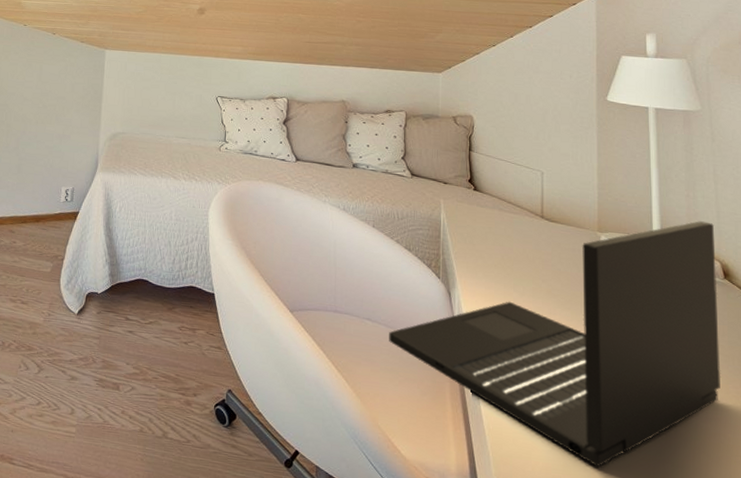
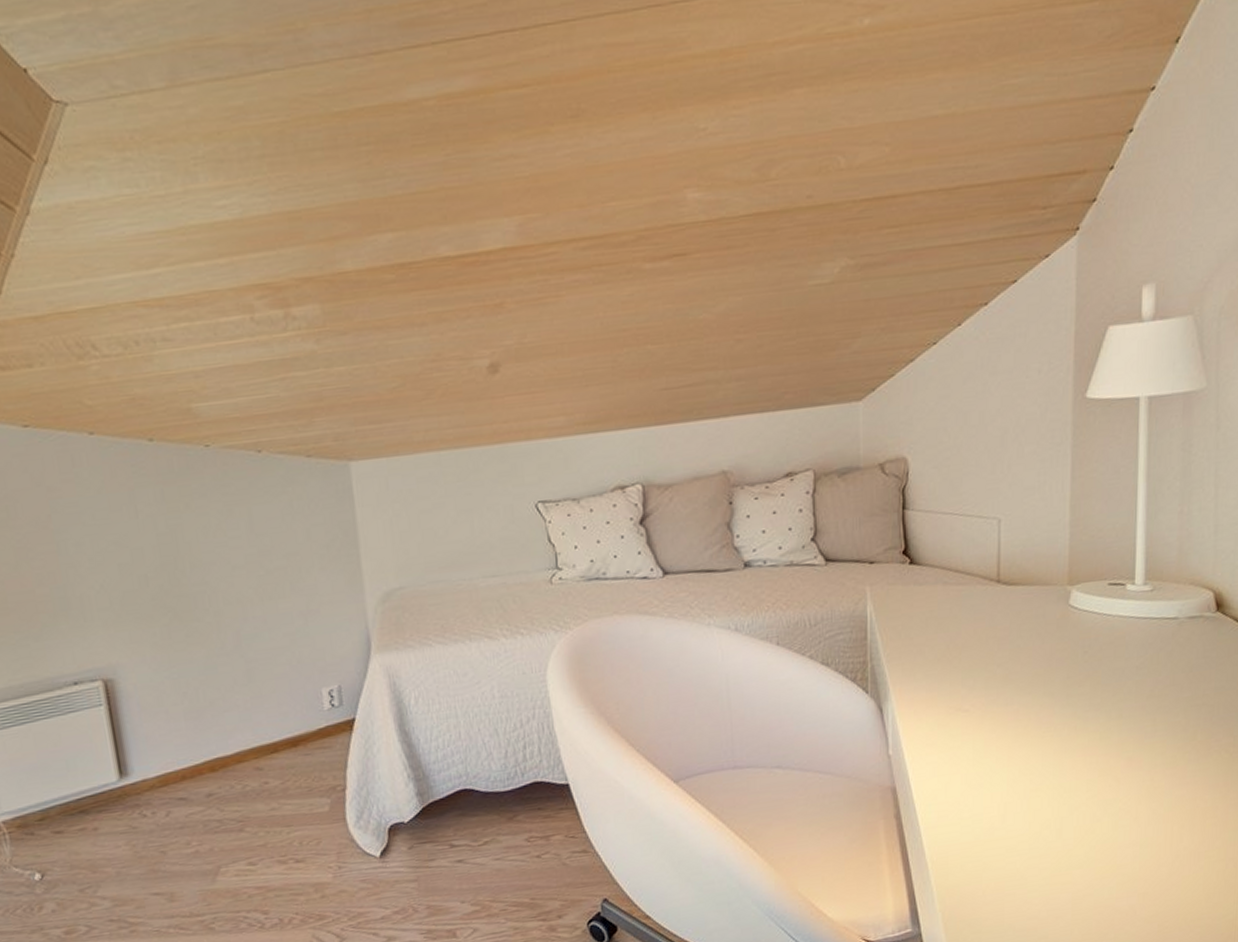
laptop: present [389,221,721,468] -> none [806,542,1210,871]

